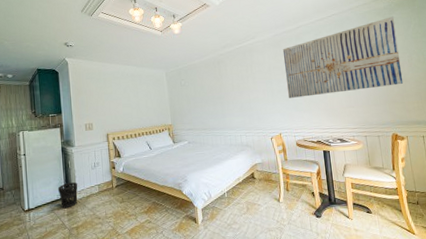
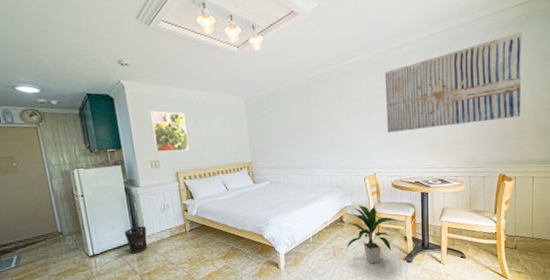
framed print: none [87,82,119,117] -> present [150,111,189,153]
indoor plant: none [258,162,304,219] -> present [346,205,398,264]

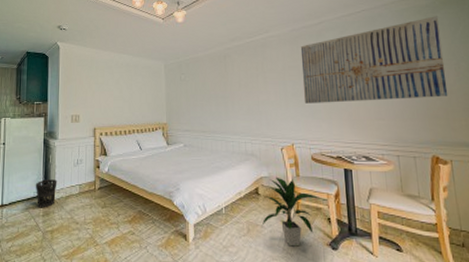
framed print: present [150,111,189,153] -> none [78,70,109,108]

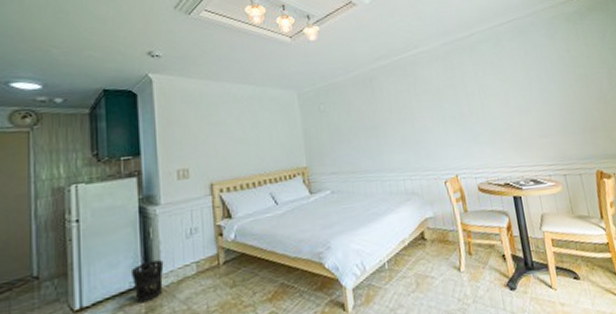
indoor plant: present [261,177,319,247] -> none [431,215,491,295]
wall art: present [300,16,448,104] -> none [454,23,604,127]

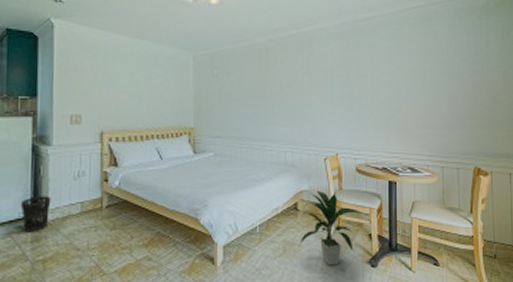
indoor plant: none [431,215,491,295] -> present [299,190,362,266]

